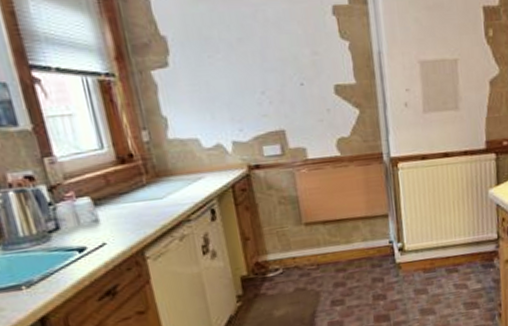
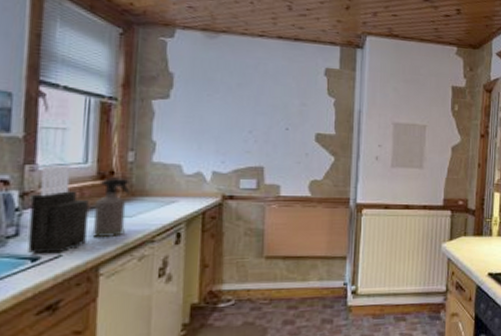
knife block: none [60,153,125,244] -> present [28,165,89,254]
spray bottle: none [121,158,160,222] -> present [92,176,131,237]

